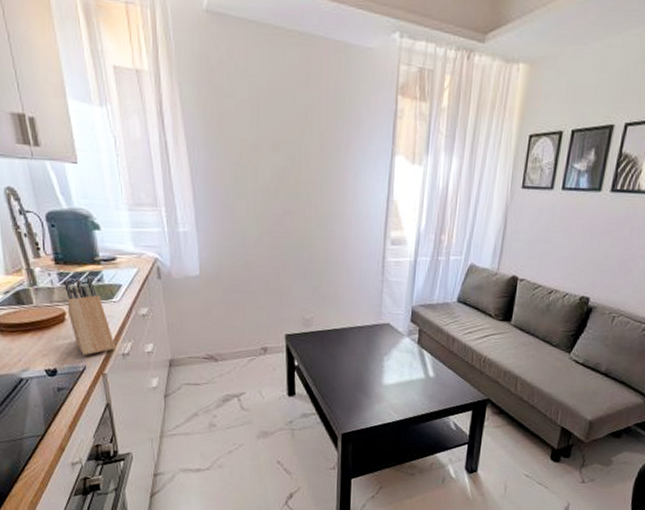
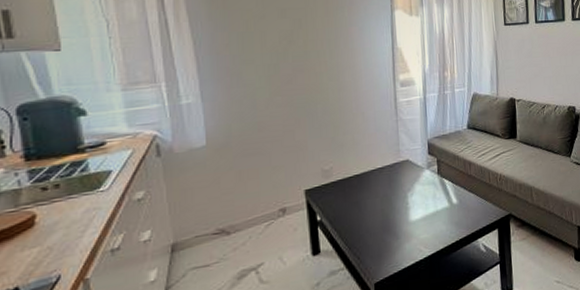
knife block: present [64,277,116,356] -> none [36,168,103,263]

